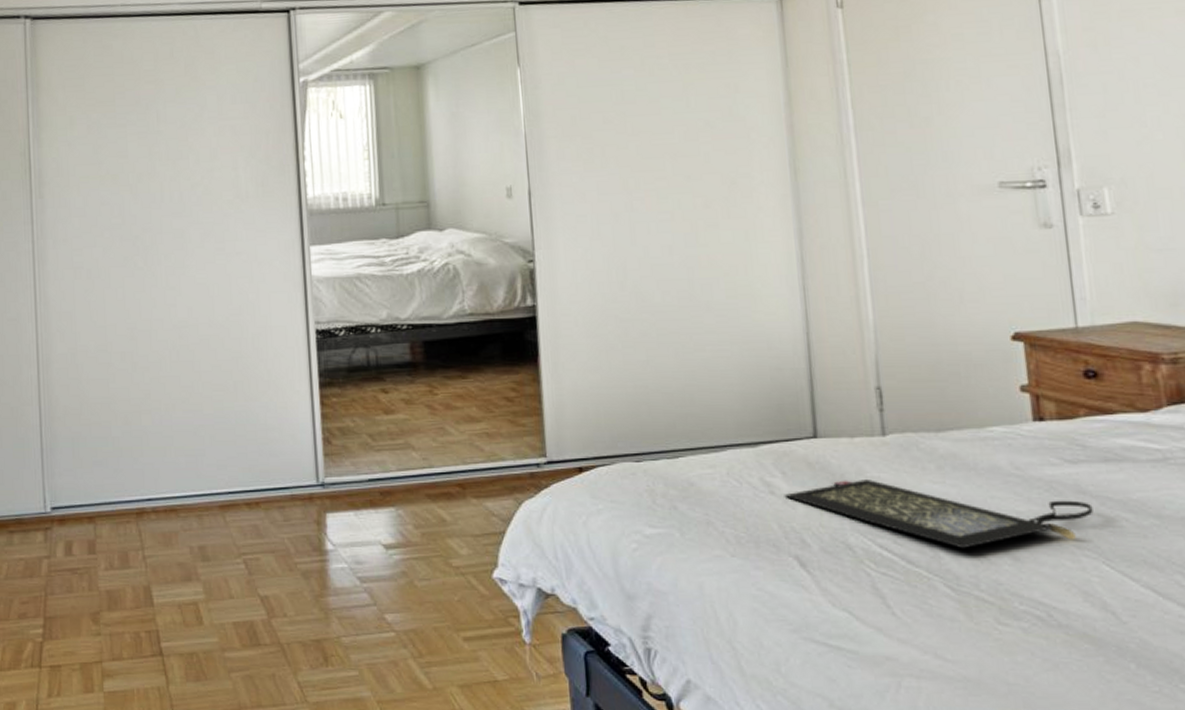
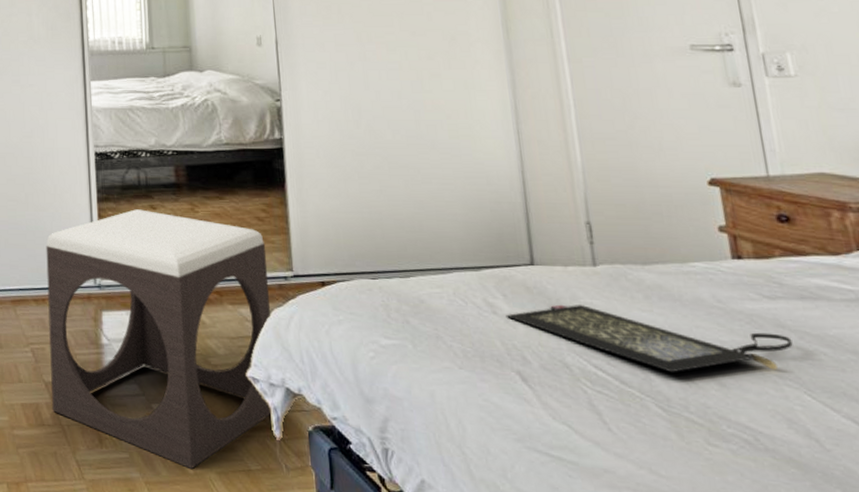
footstool: none [259,394,523,685] -> present [46,209,273,470]

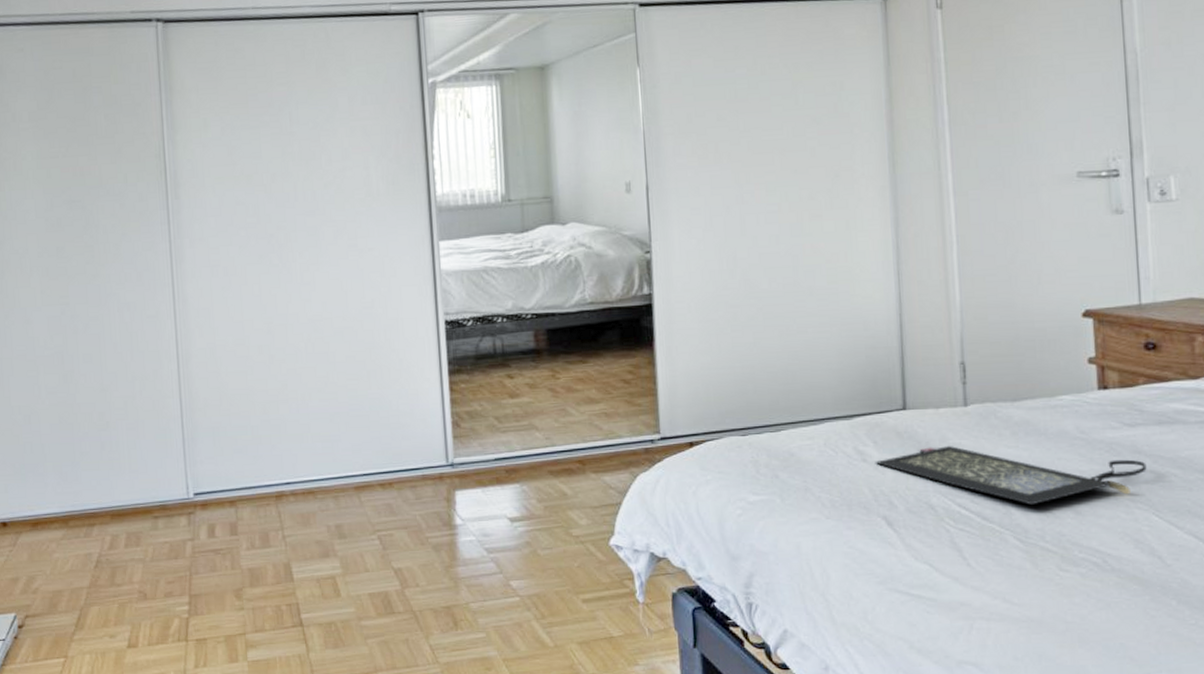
footstool: present [46,209,273,470] -> none [392,379,637,643]

